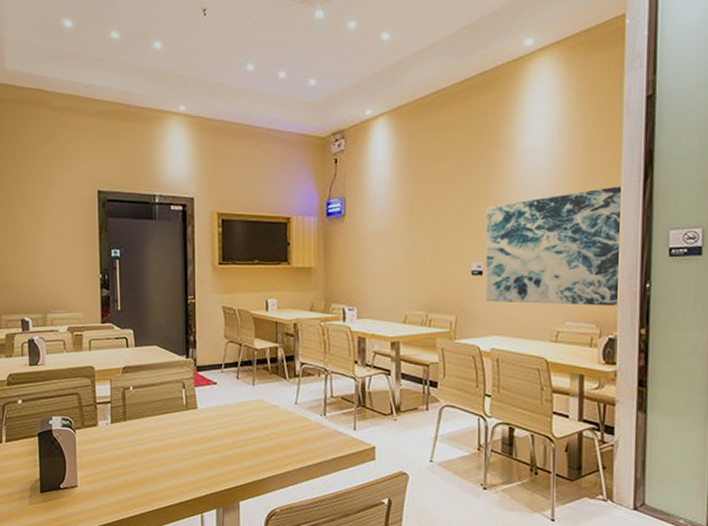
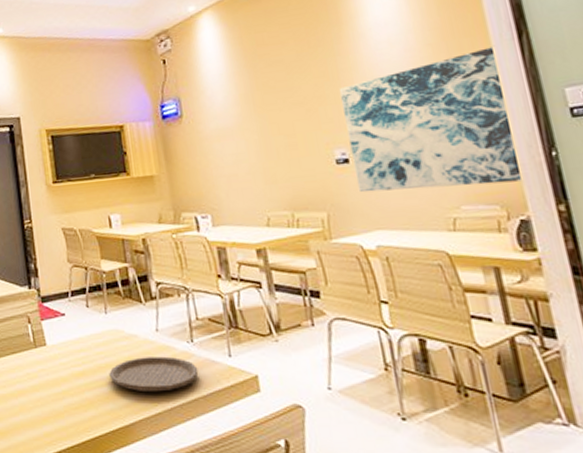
plate: none [250,425,326,455] -> present [109,356,199,393]

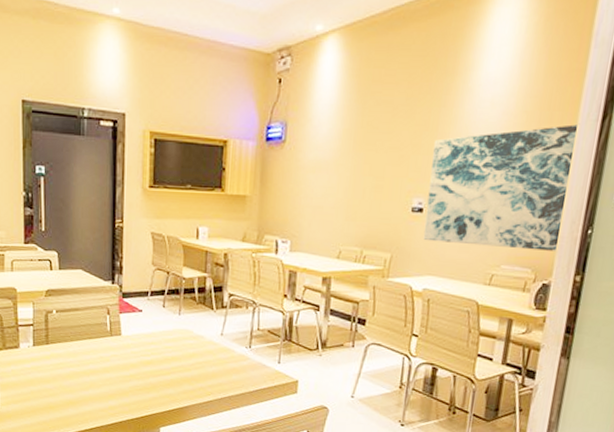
plate: present [109,356,199,393] -> none [173,355,250,385]

